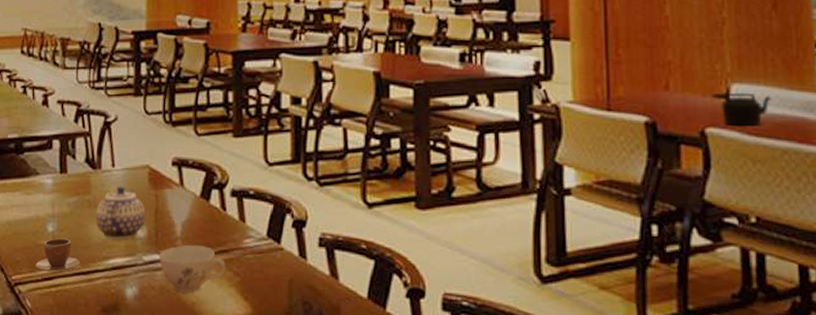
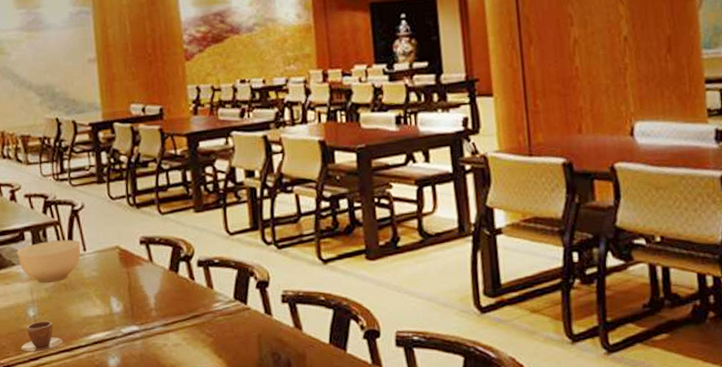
bowl: none [42,152,110,197] -> present [17,239,81,283]
teapot: present [96,186,146,240] -> none [73,267,121,317]
teacup: present [158,244,226,292] -> none [136,313,199,357]
teapot: present [710,92,772,127] -> none [617,128,670,160]

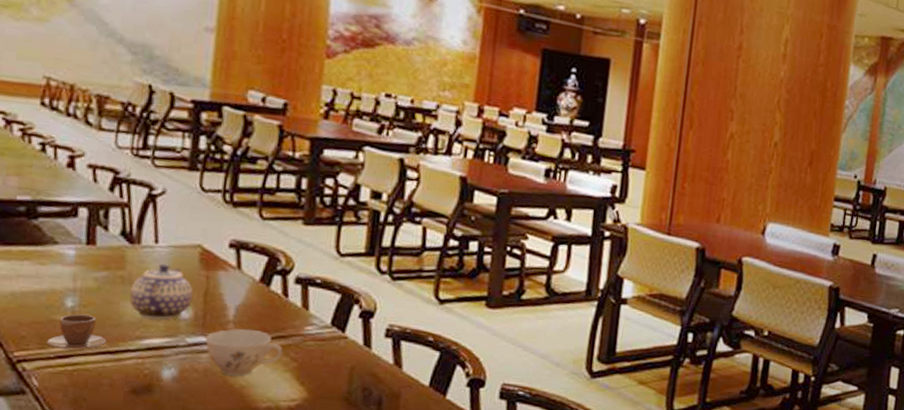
bowl: present [17,239,81,283] -> none [63,223,153,272]
teapot: none [73,267,121,317] -> present [129,263,193,320]
teacup: none [136,313,199,357] -> present [205,328,283,376]

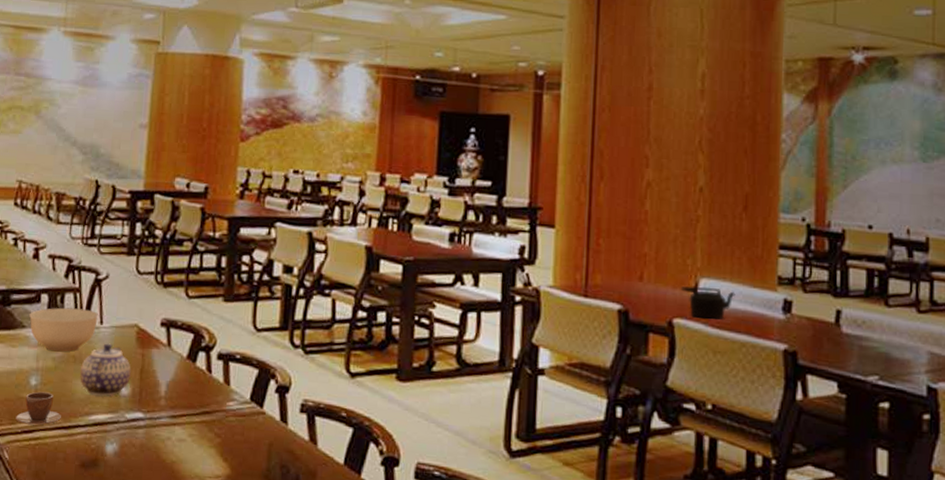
bowl: none [63,223,153,272] -> present [29,307,98,352]
teacup: present [205,328,283,376] -> none [141,404,208,451]
teapot: none [750,228,796,259] -> present [680,285,735,319]

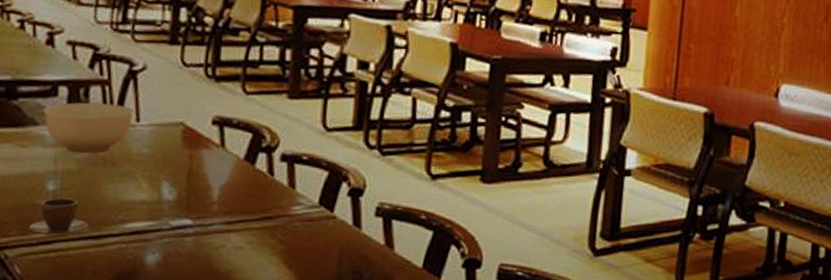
teapot: present [80,343,131,396] -> none [111,143,176,202]
teapot: present [680,285,735,319] -> none [763,90,812,123]

